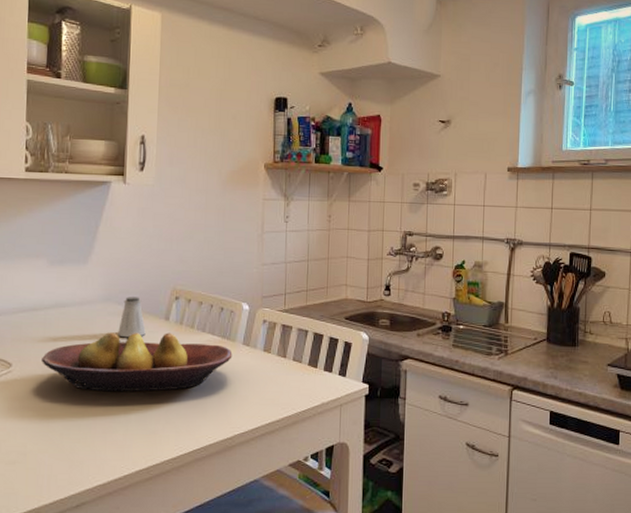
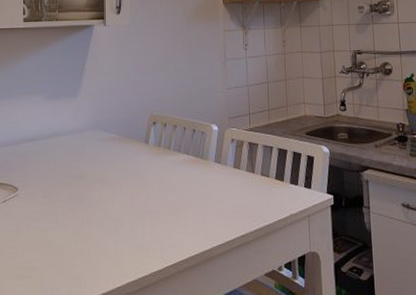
fruit bowl: present [42,332,233,392] -> none [42,154,206,211]
saltshaker: present [118,297,146,338] -> none [105,124,129,161]

